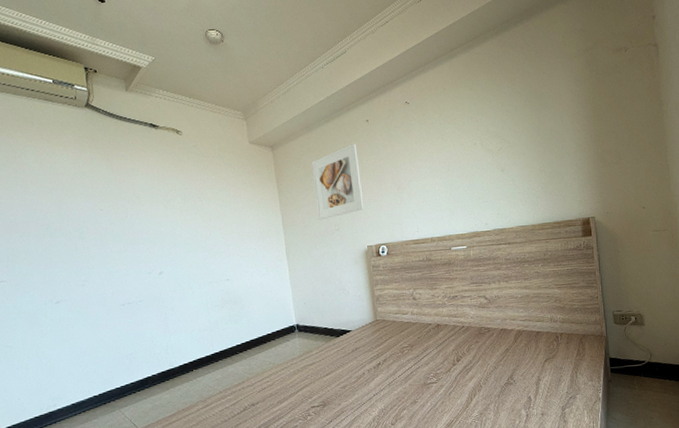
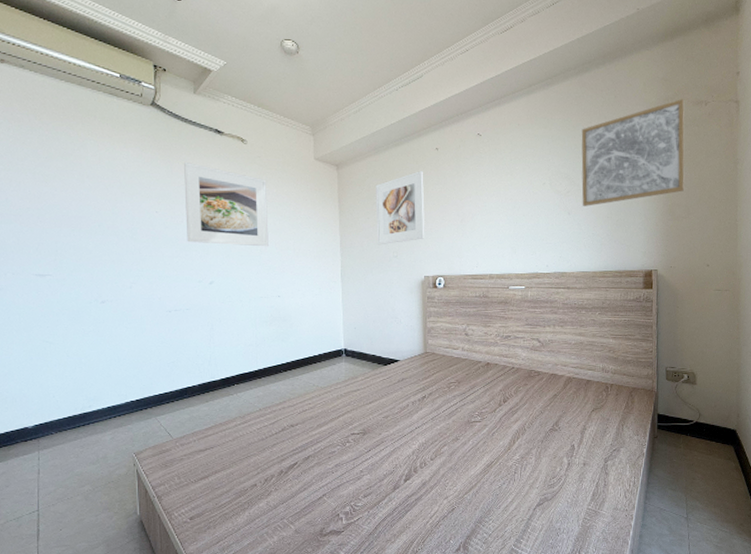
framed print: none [122,157,213,236] -> present [183,161,269,247]
wall art: none [506,47,613,162] -> present [581,98,685,206]

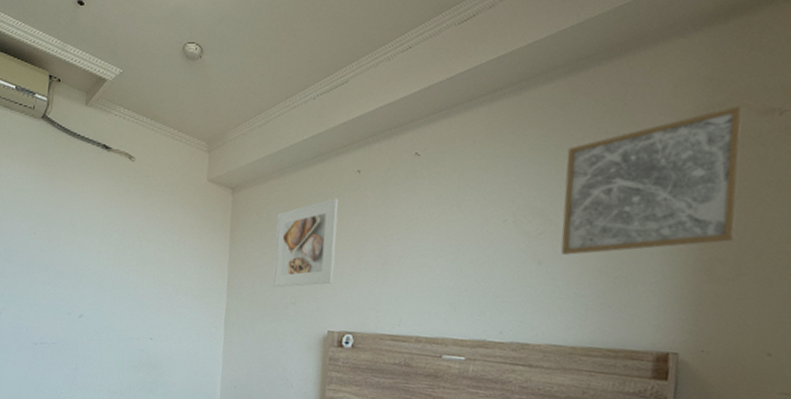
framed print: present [183,161,269,247] -> none [61,179,151,280]

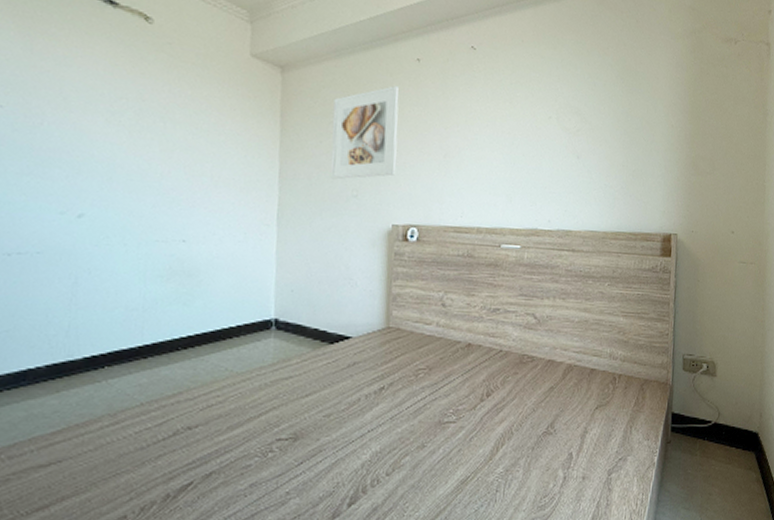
wall art: present [560,104,743,255] -> none [594,32,713,151]

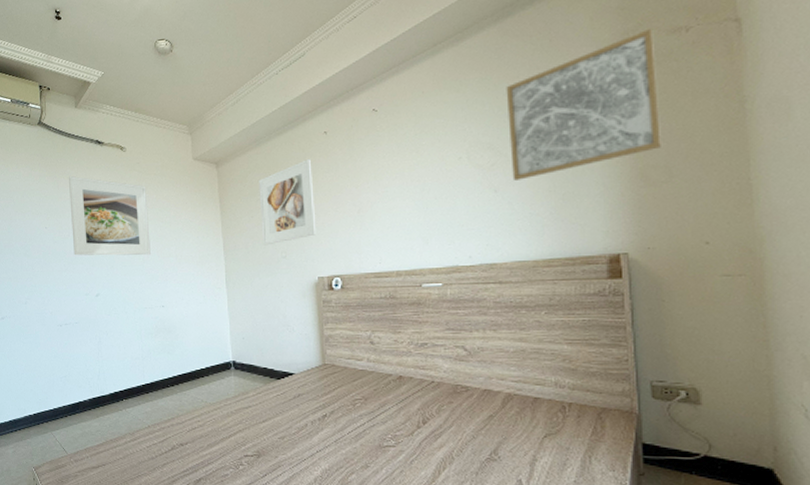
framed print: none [47,37,178,171] -> present [68,175,151,256]
wall art: none [594,32,713,151] -> present [506,27,661,180]

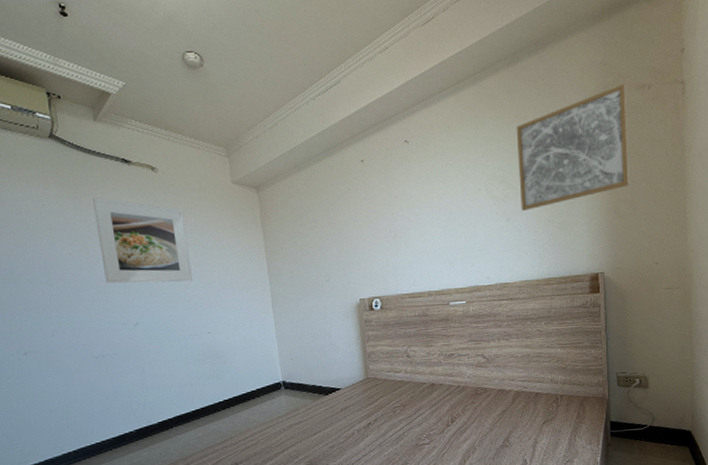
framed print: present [259,158,317,246] -> none [300,185,357,270]

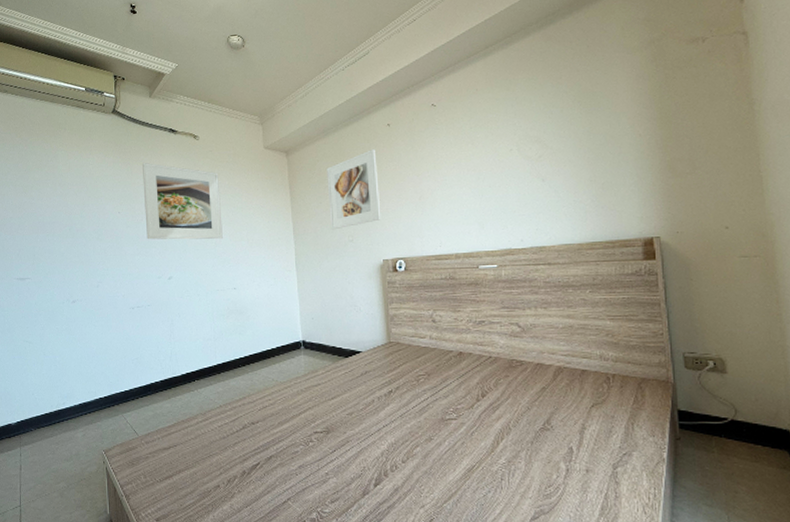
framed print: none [300,185,357,270] -> present [327,148,381,230]
wall art: present [516,83,629,211] -> none [550,37,685,171]

